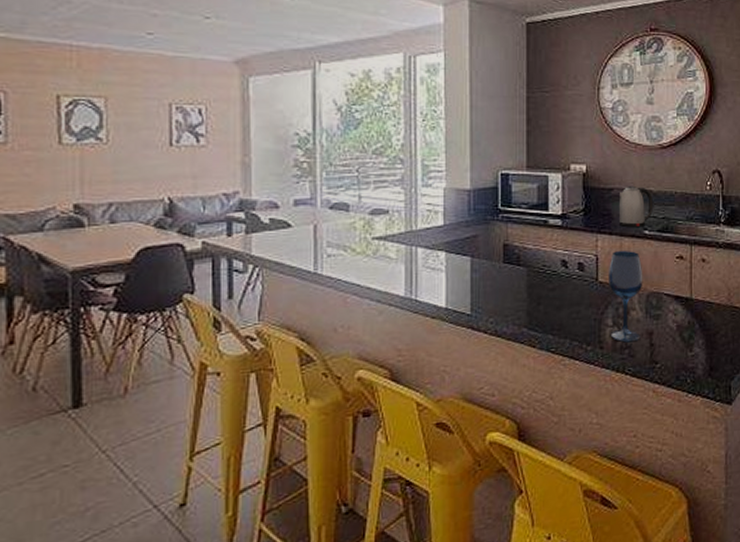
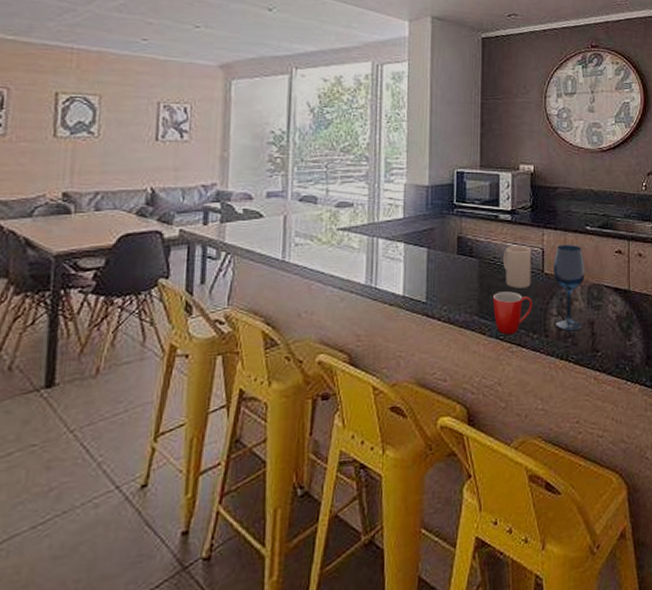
mug: none [543,301,585,347] -> present [493,291,532,335]
cup: none [554,253,584,298] -> present [503,246,531,289]
kettle: present [618,185,653,228] -> none [563,185,594,224]

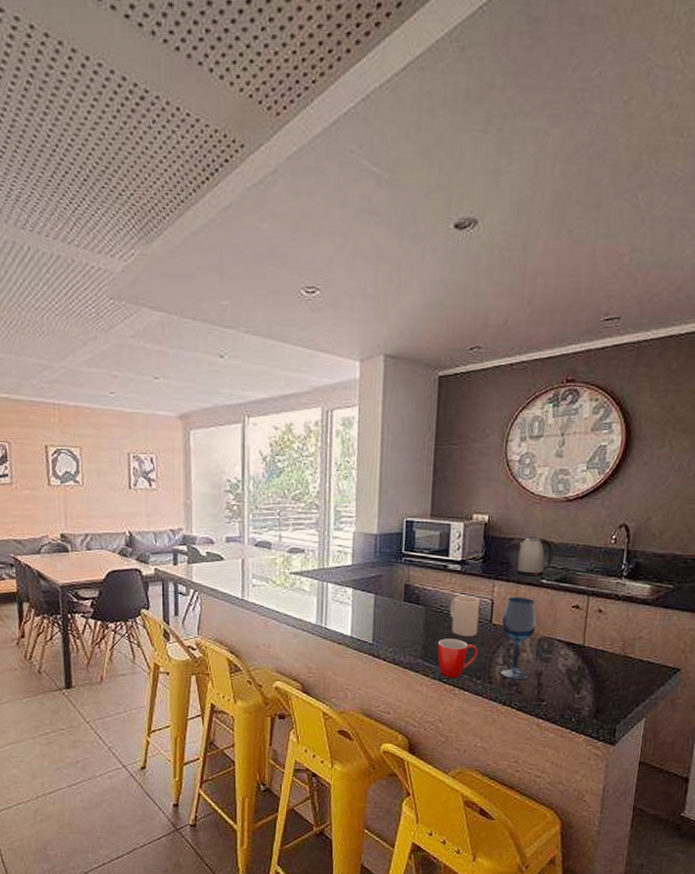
kettle: none [563,185,594,224] -> present [517,536,554,577]

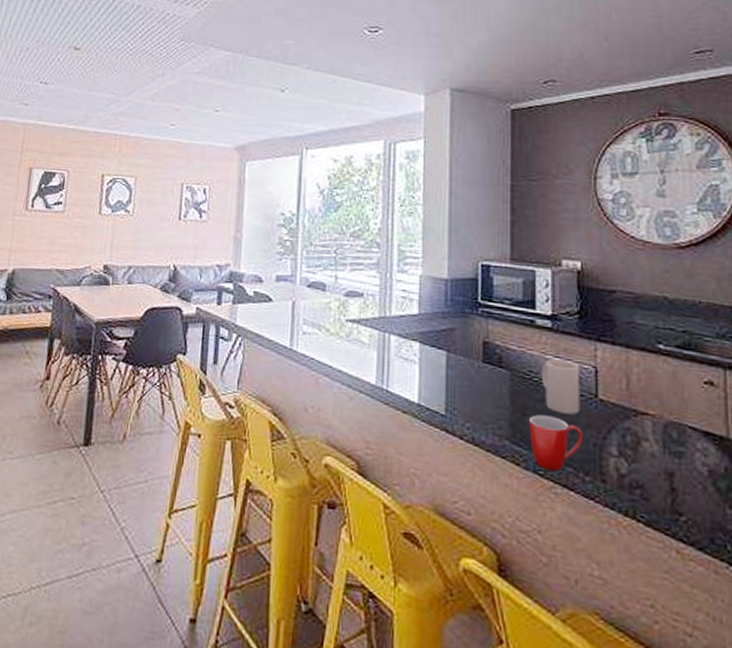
wineglass: present [499,597,537,680] -> none [612,365,659,482]
kettle: present [517,536,554,577] -> none [623,289,669,340]

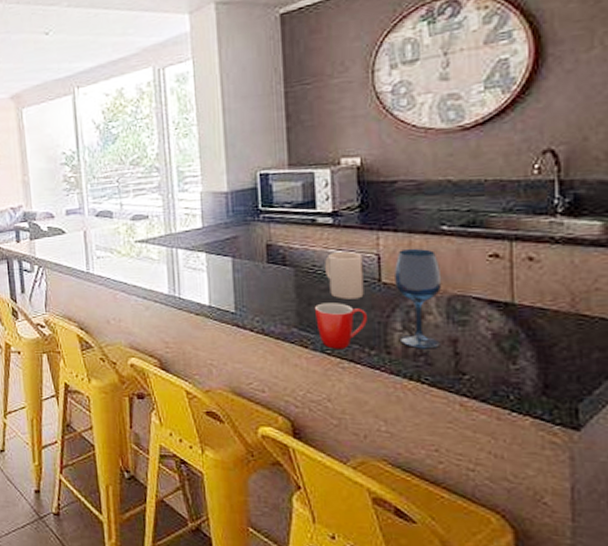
wineglass: none [612,365,659,482] -> present [394,249,442,349]

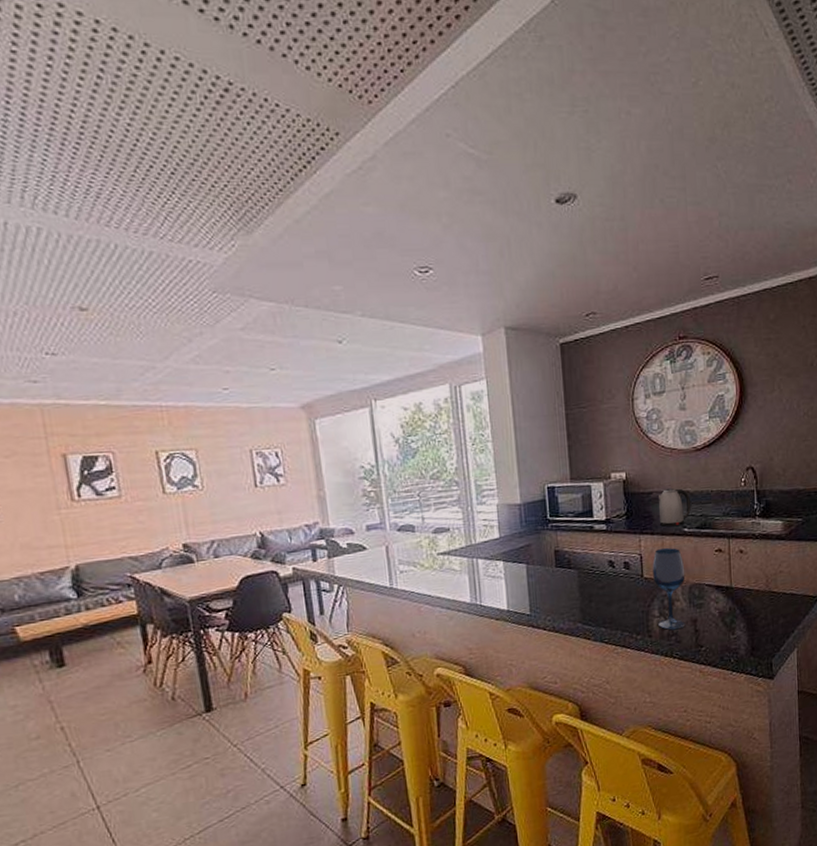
mug: present [315,303,367,349] -> none [595,597,634,638]
cup: present [325,252,364,300] -> none [601,553,631,595]
kettle: none [405,176,453,224] -> present [658,487,691,527]

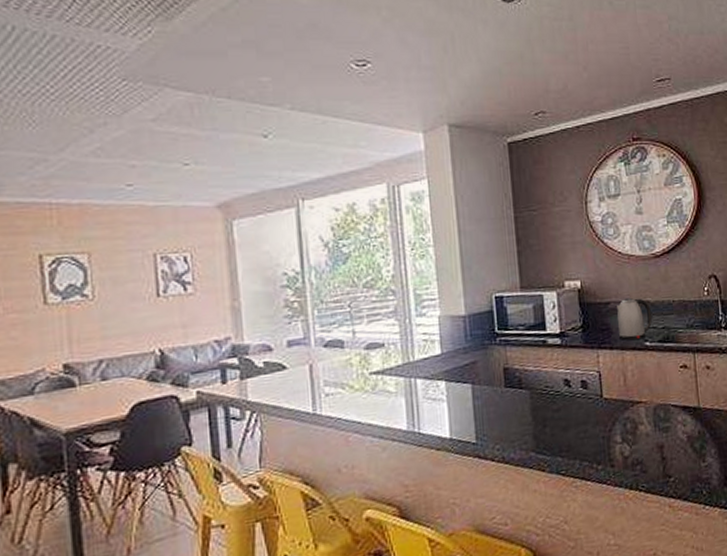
wineglass: present [652,548,686,630] -> none [612,364,651,459]

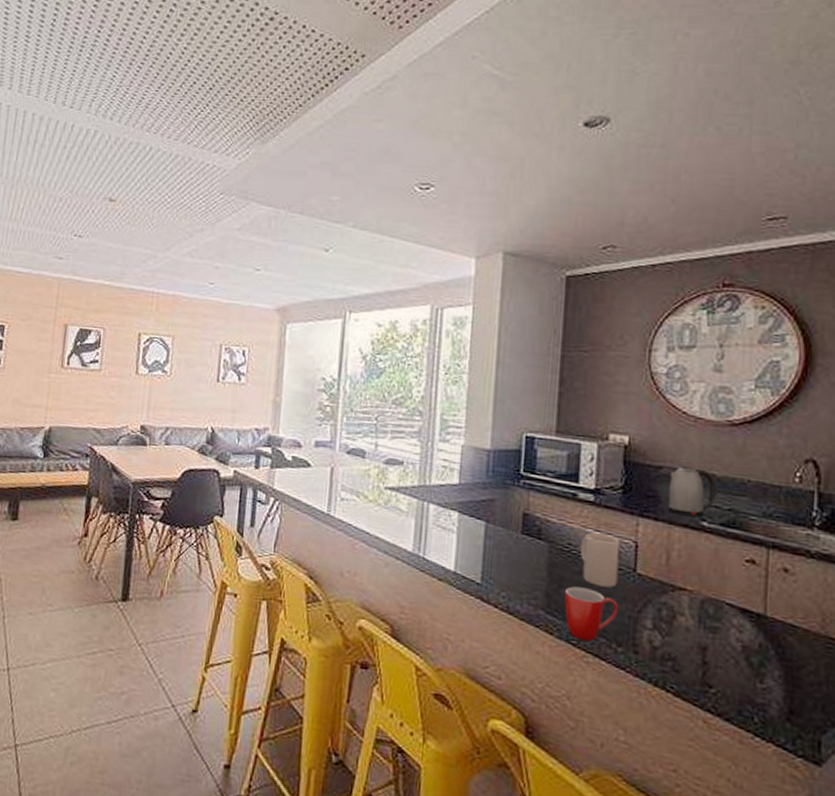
mug: none [550,421,594,470] -> present [564,586,618,642]
cup: none [556,370,590,418] -> present [580,532,620,588]

